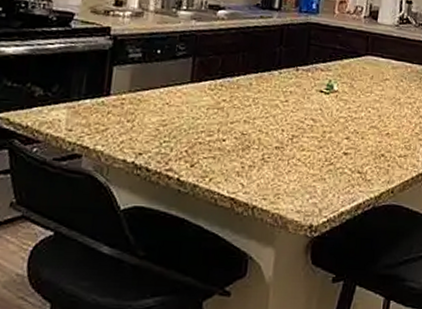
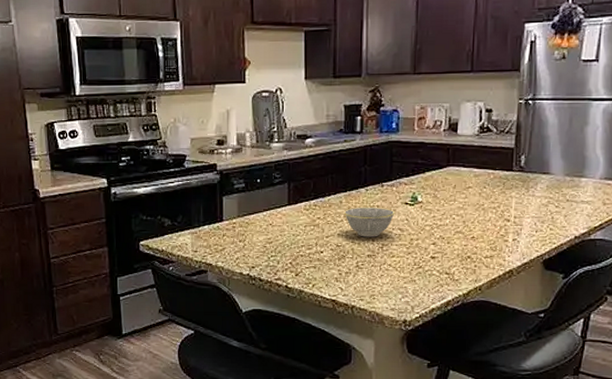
bowl: none [252,91,309,127] -> present [343,207,395,237]

